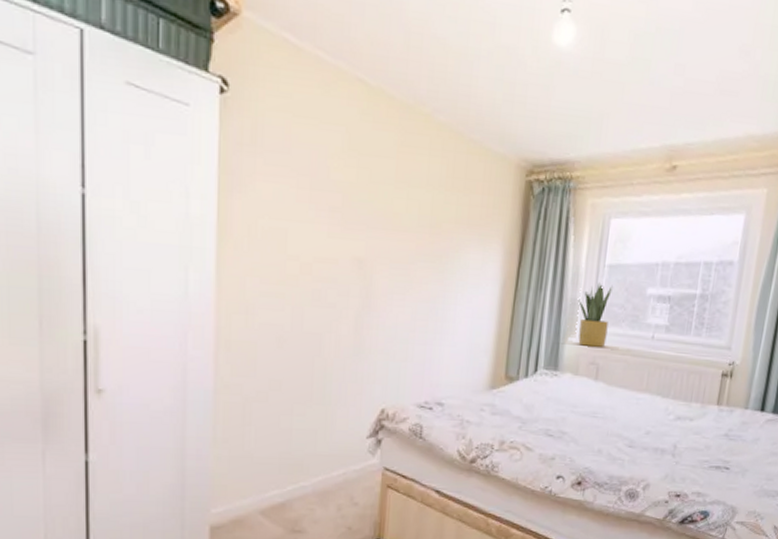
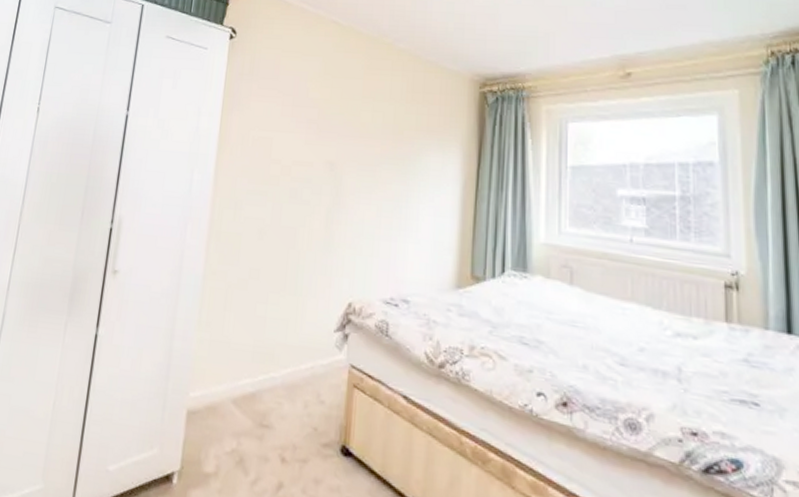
planter: present [578,282,613,347] -> none [543,183,578,249]

